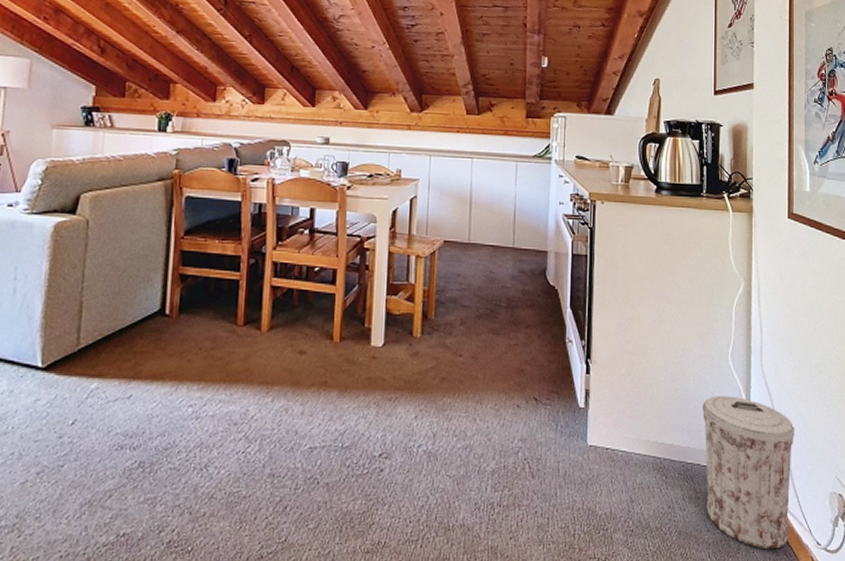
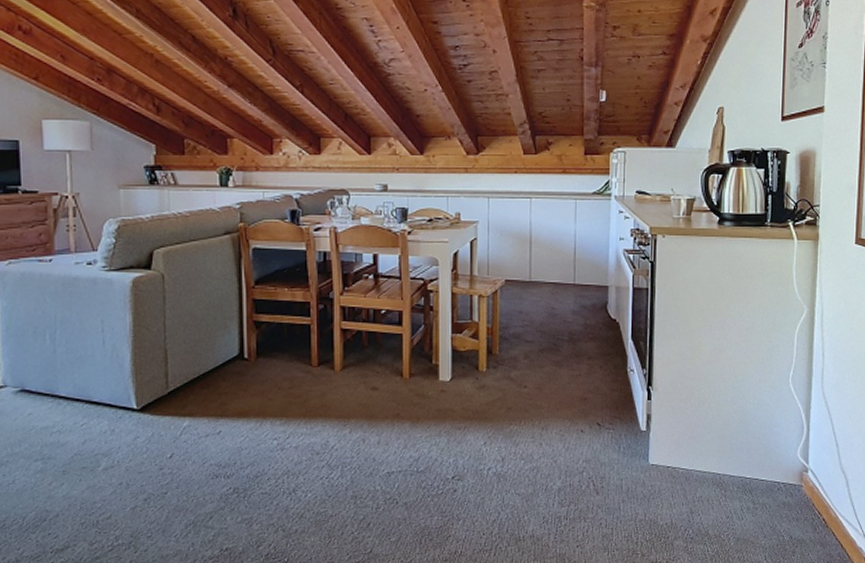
trash can: present [702,396,795,550] -> none [762,416,853,552]

